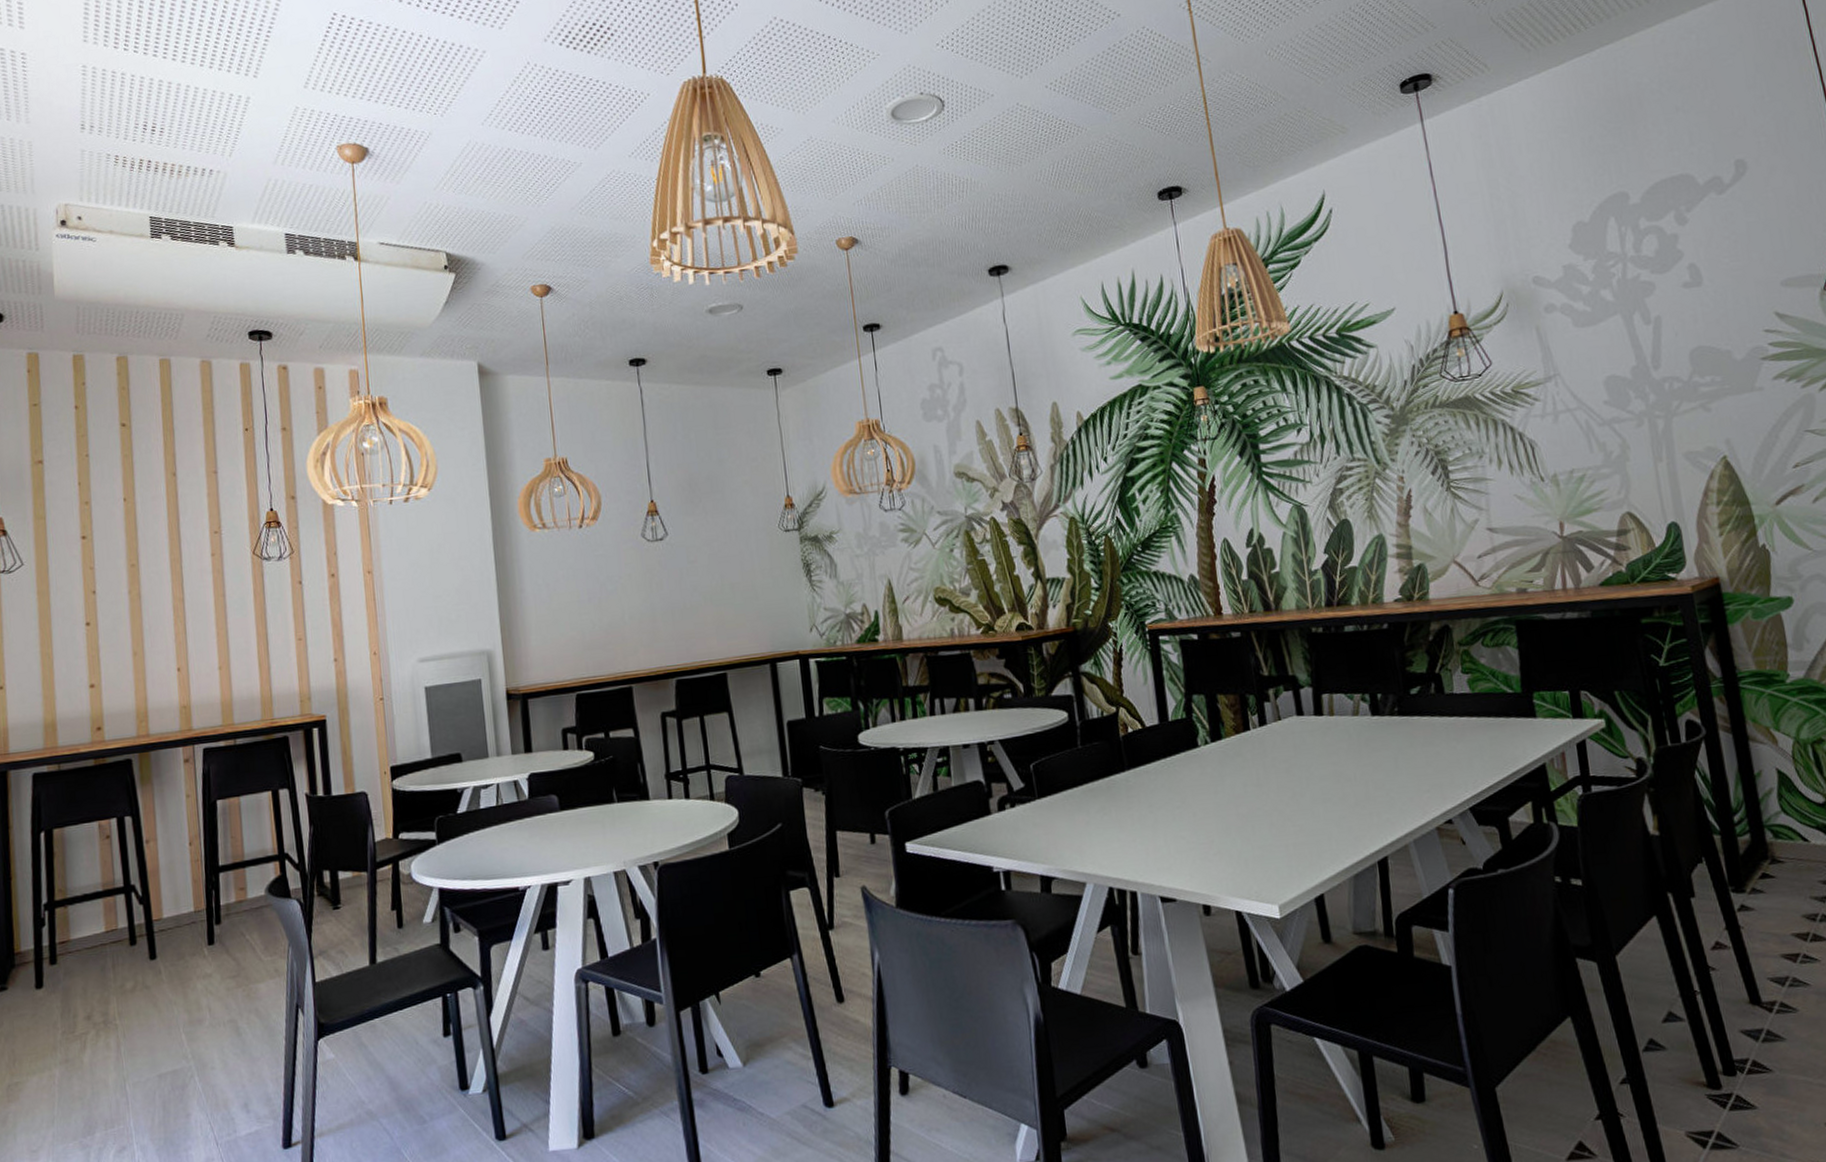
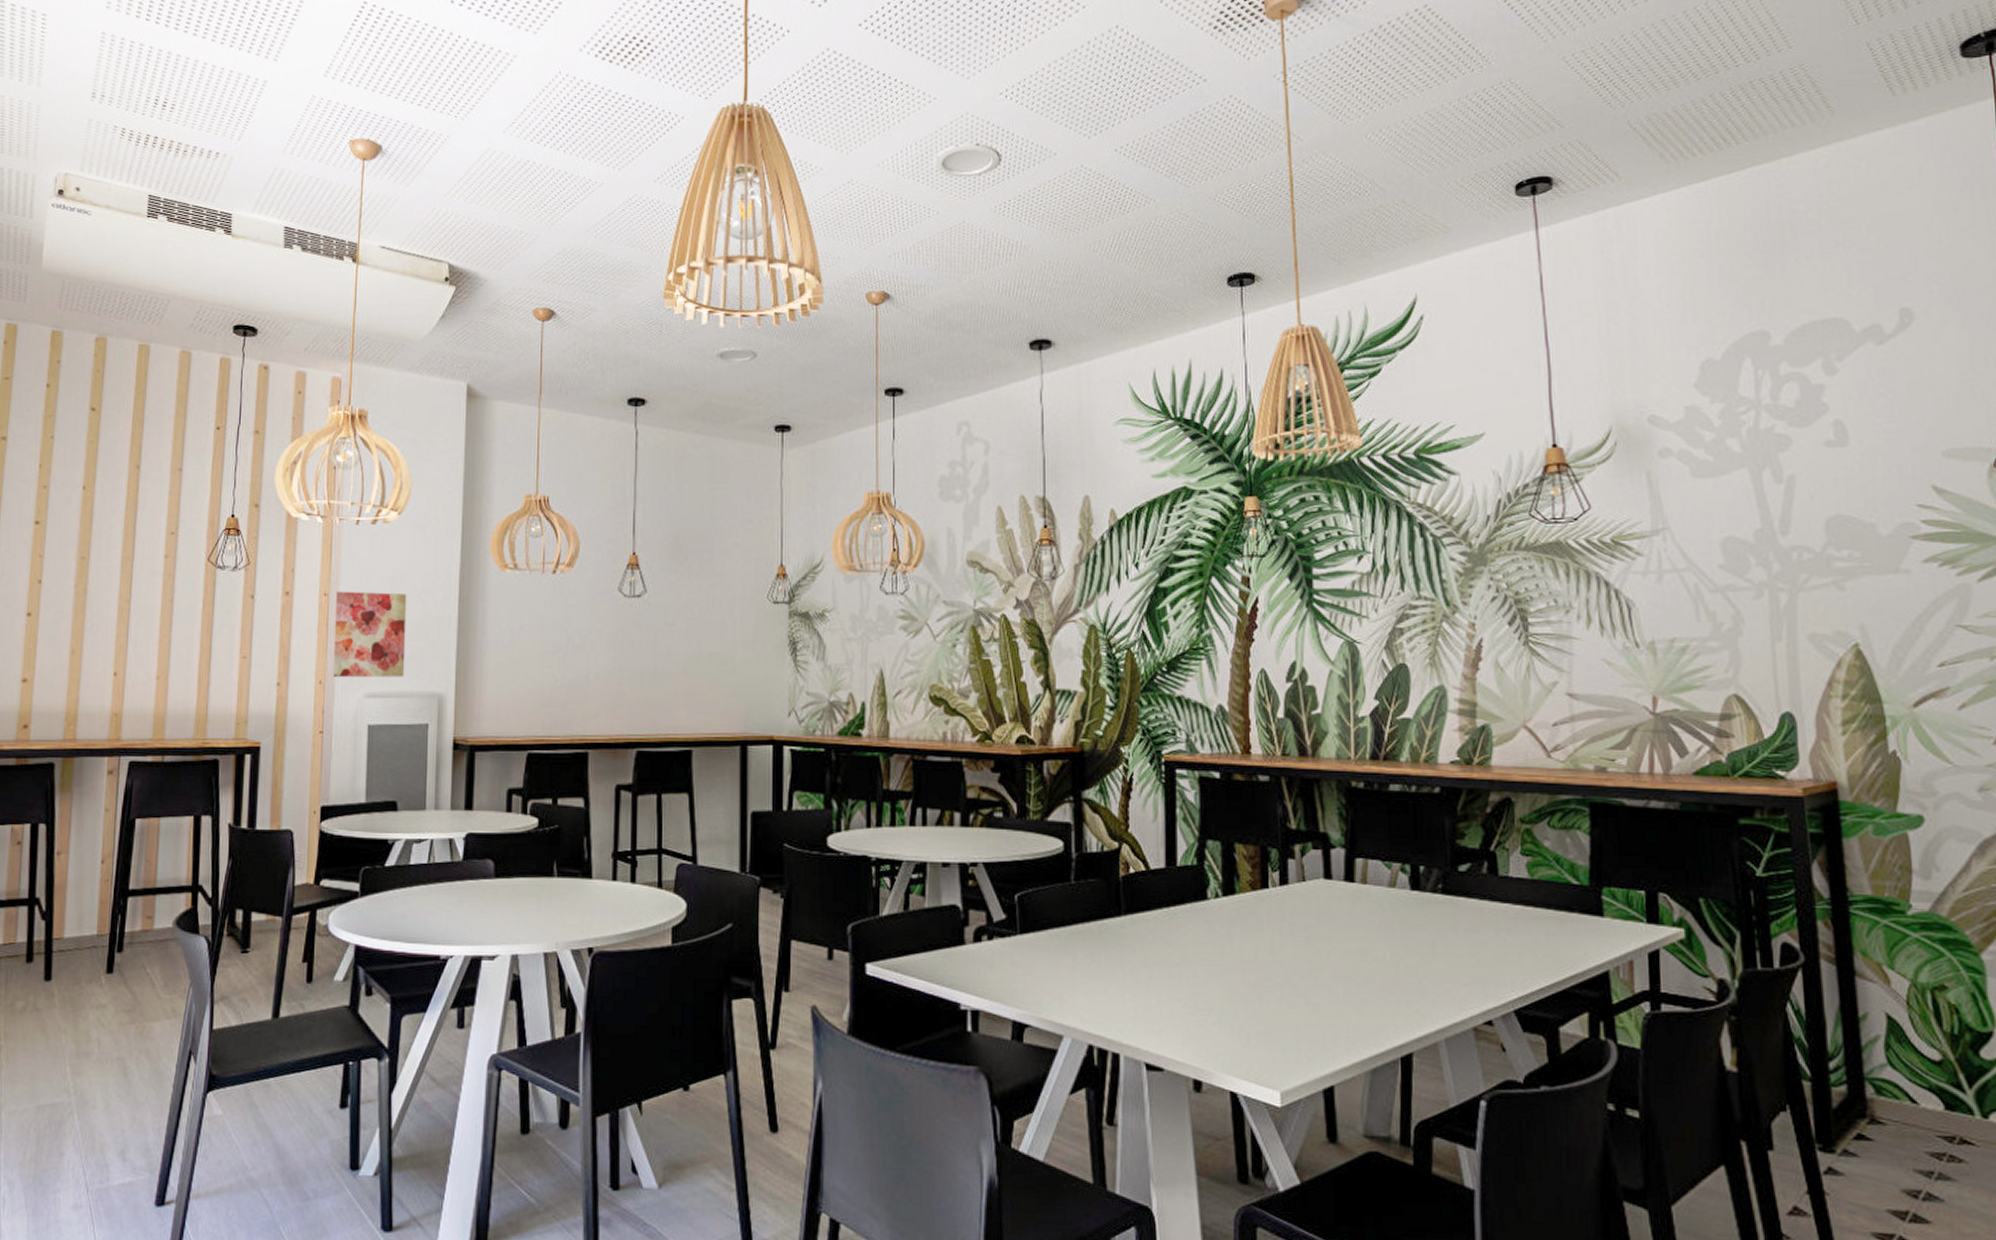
wall art: none [378,563,453,648] -> present [332,591,407,678]

